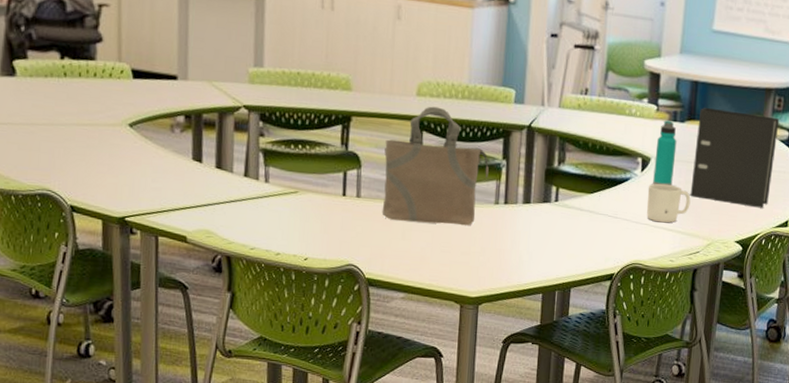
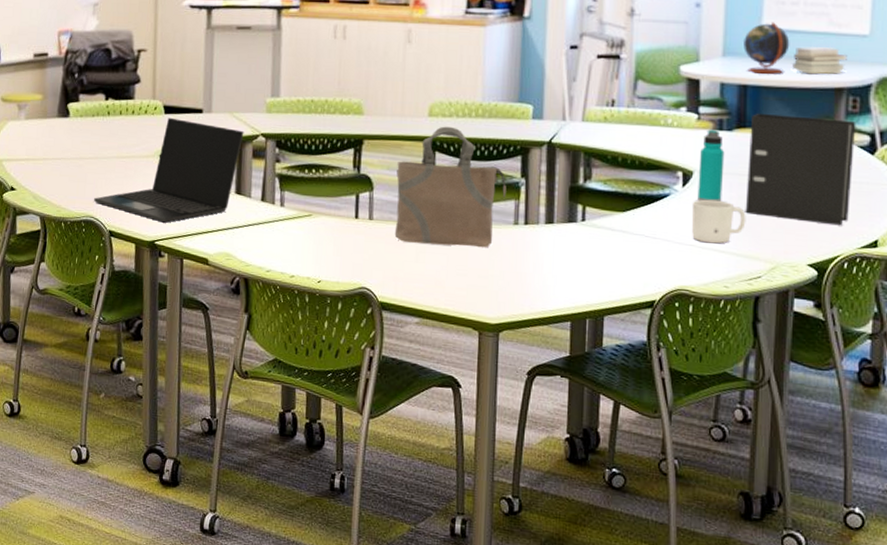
laptop: none [49,82,225,198] -> present [93,117,244,223]
globe: none [697,25,734,73] -> present [743,22,790,74]
books: none [734,49,777,76] -> present [792,46,847,75]

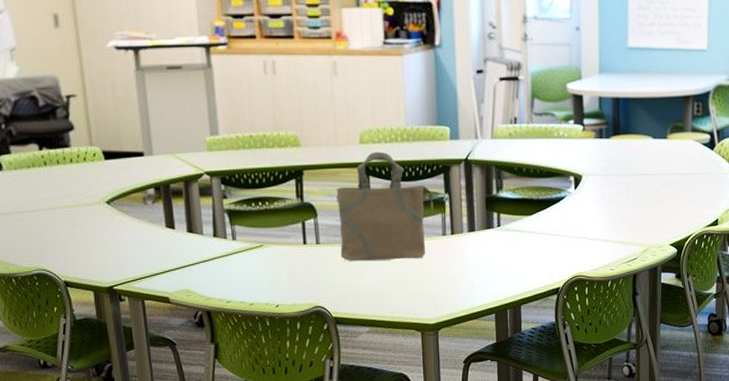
laptop: present [93,117,244,223] -> none [42,163,189,268]
mug: present [691,199,746,244] -> none [582,198,624,235]
water bottle: present [697,130,725,202] -> none [586,138,606,200]
globe: present [743,22,790,74] -> none [615,41,650,87]
binder: present [745,114,856,226] -> none [622,122,700,211]
books: present [792,46,847,75] -> none [652,61,692,86]

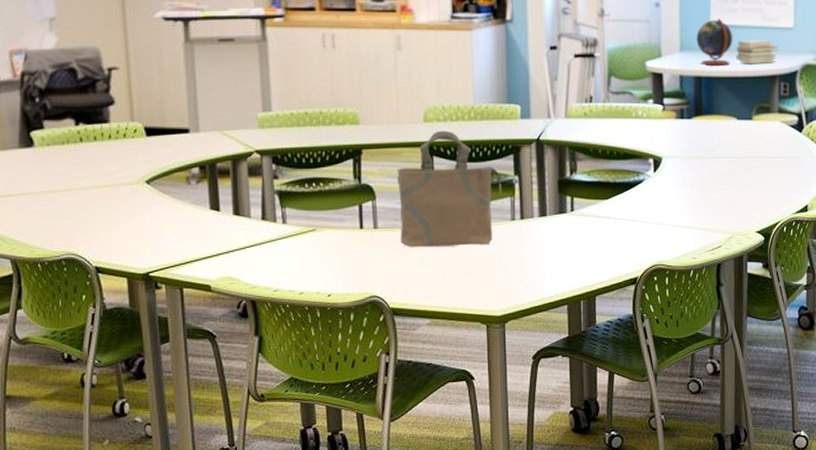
globe: none [615,41,650,87] -> present [696,19,733,66]
books: none [652,61,692,86] -> present [736,39,778,65]

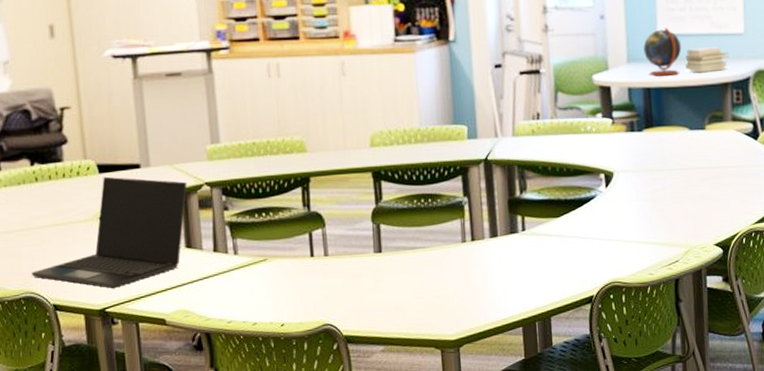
laptop: none [73,140,237,252] -> present [31,176,187,288]
tote bag: present [397,131,502,247] -> none [346,154,452,274]

